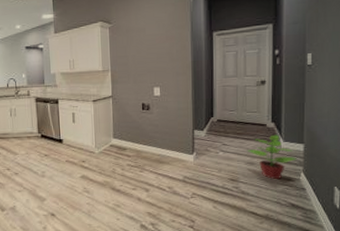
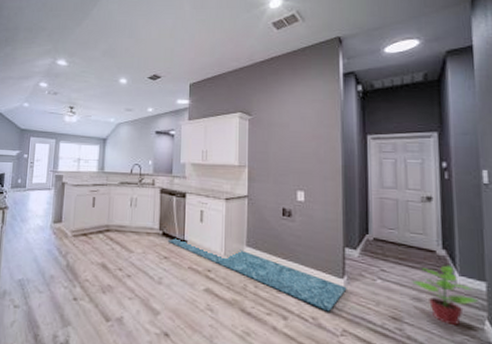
rug: none [46,137,196,182] -> present [167,237,347,312]

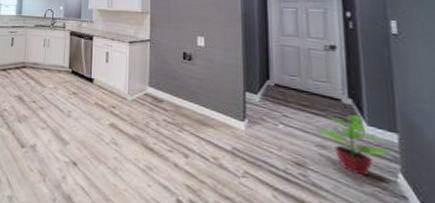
rug: present [167,237,347,312] -> none [76,75,248,153]

